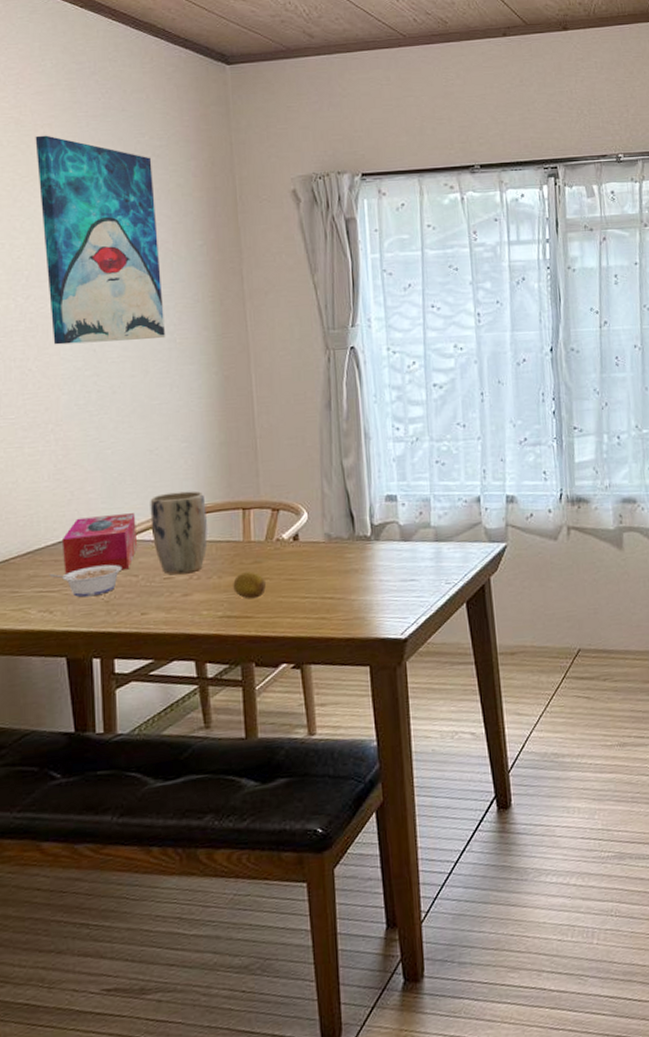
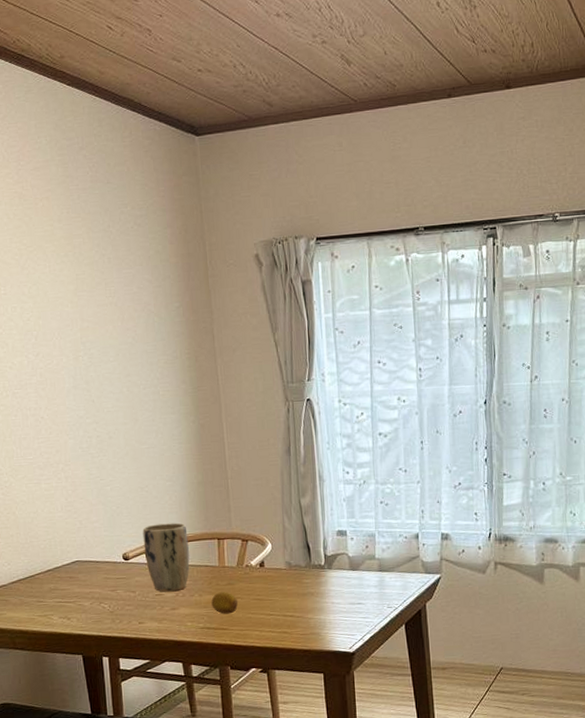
wall art: present [35,135,165,345] -> none [36,208,150,396]
legume: present [49,564,123,598] -> none [65,581,123,608]
tissue box: present [61,513,138,574] -> none [74,540,135,589]

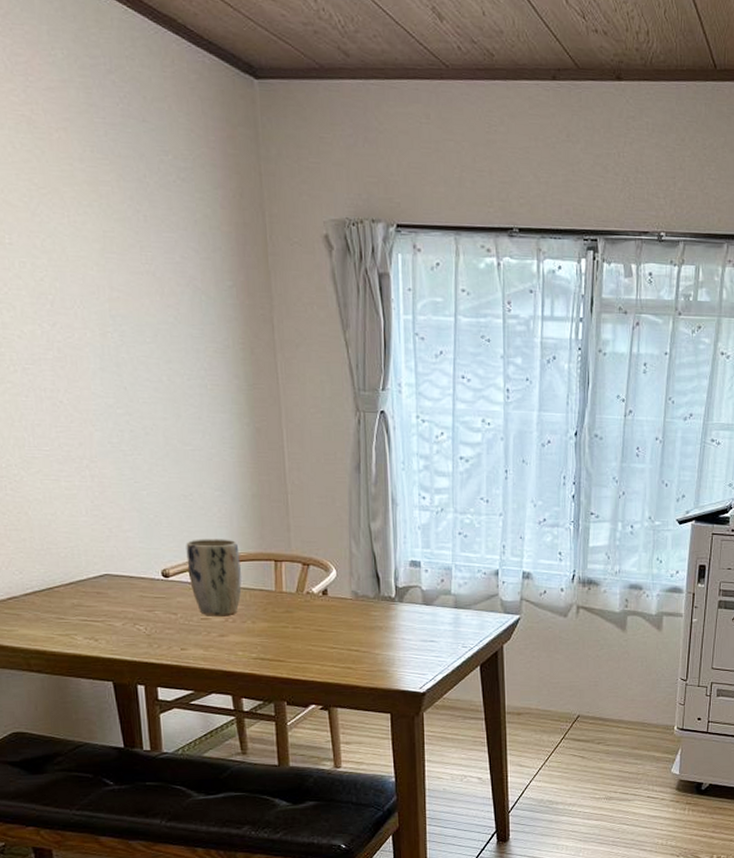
fruit: present [211,592,238,614] -> none [266,620,296,645]

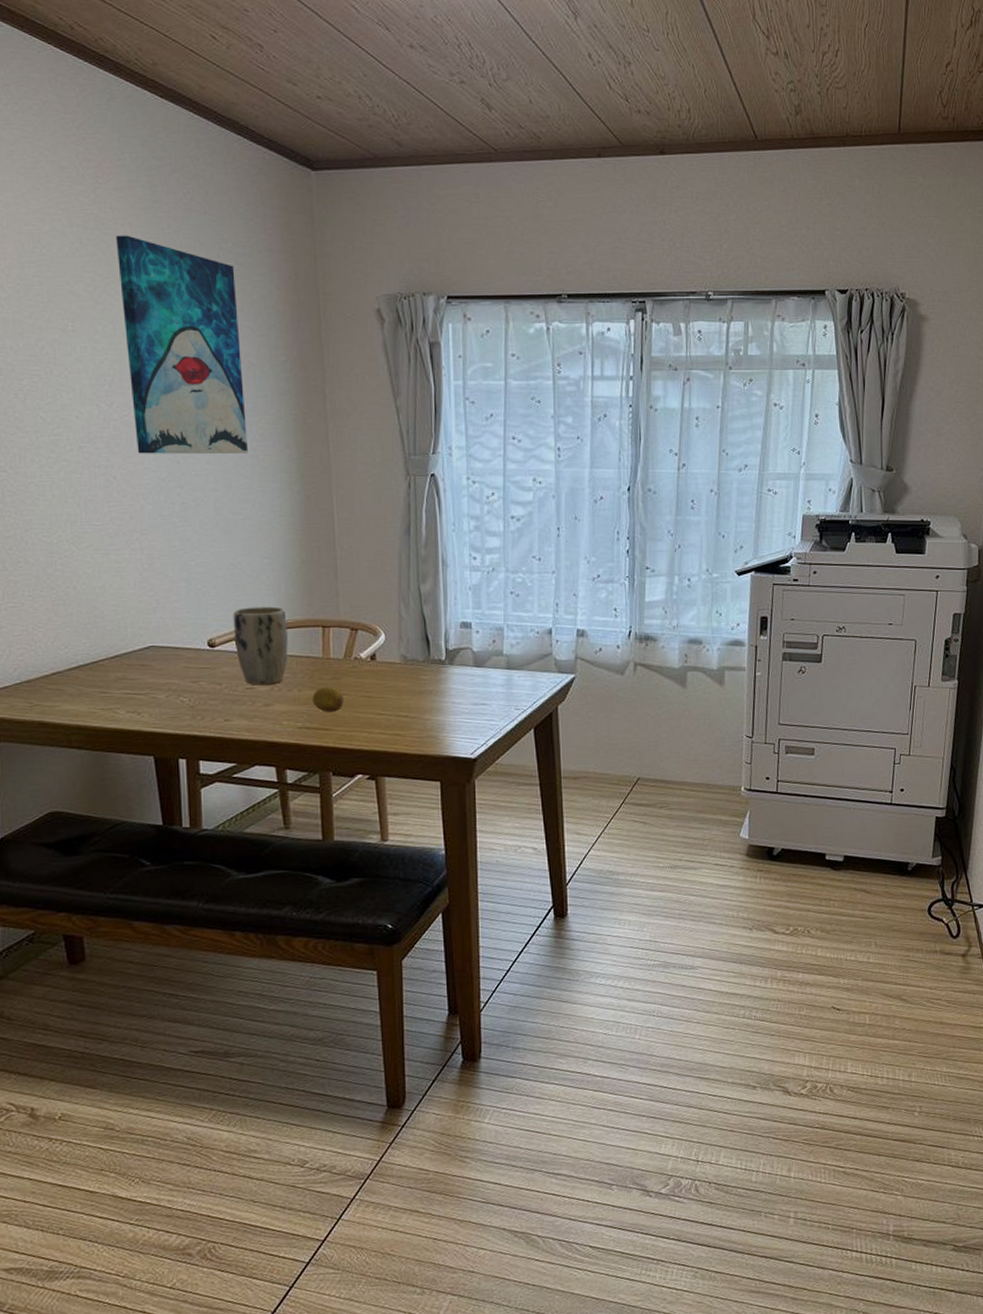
wall art: none [50,140,196,383] -> present [115,235,248,454]
fruit: none [266,620,296,645] -> present [312,687,343,713]

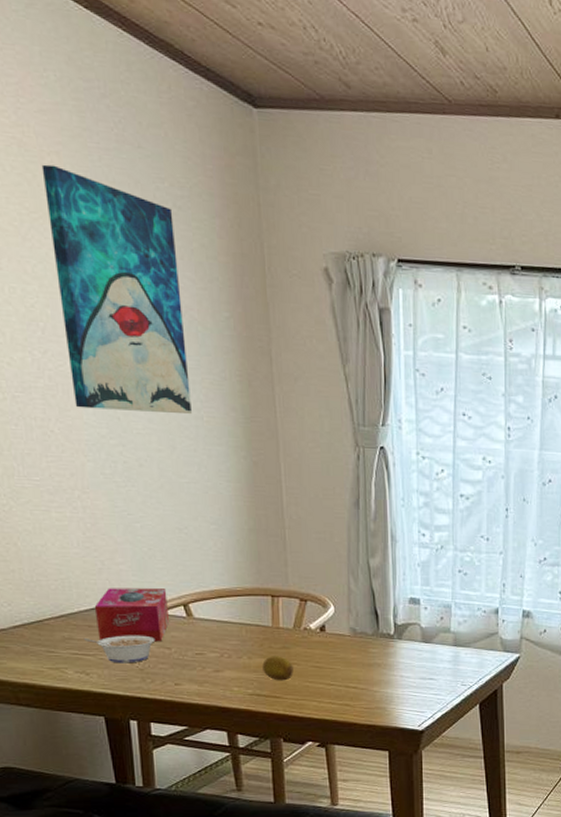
legume: none [136,672,207,702] -> present [83,635,156,664]
tissue box: none [148,624,222,679] -> present [94,588,170,642]
plant pot: present [233,606,288,686] -> none [180,573,238,652]

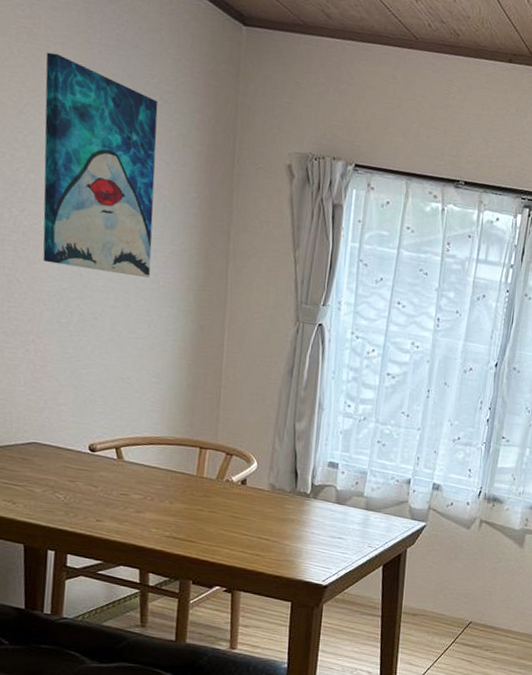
legume: present [83,635,156,664] -> none [15,470,84,497]
tissue box: present [94,588,170,642] -> none [30,425,102,480]
fruit: present [262,656,293,681] -> none [182,502,211,527]

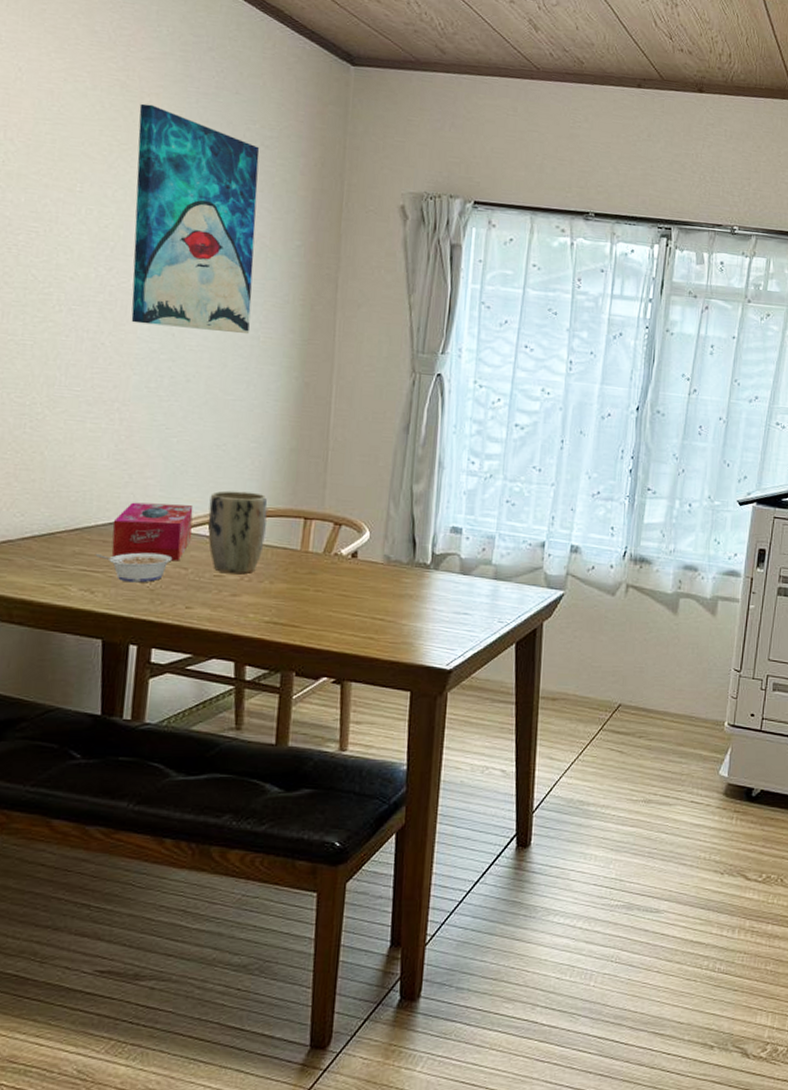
legume: none [15,470,84,497] -> present [95,552,173,583]
tissue box: none [30,425,102,480] -> present [111,502,194,561]
plant pot: none [114,419,167,494] -> present [208,490,268,574]

